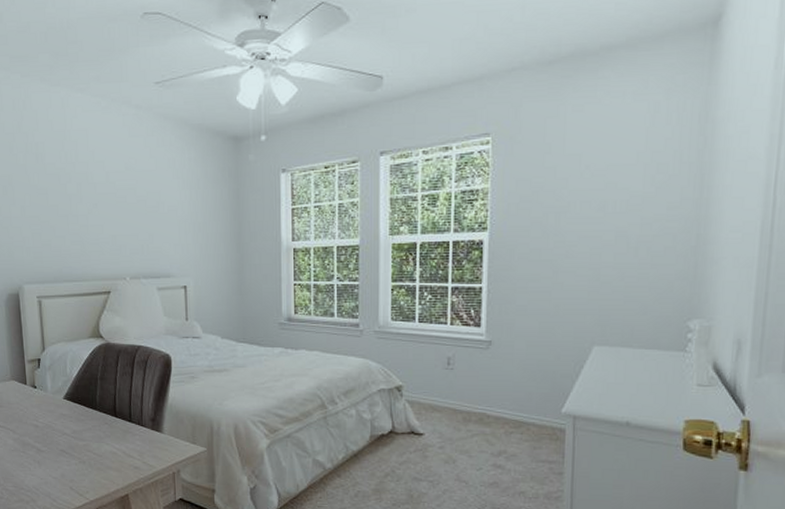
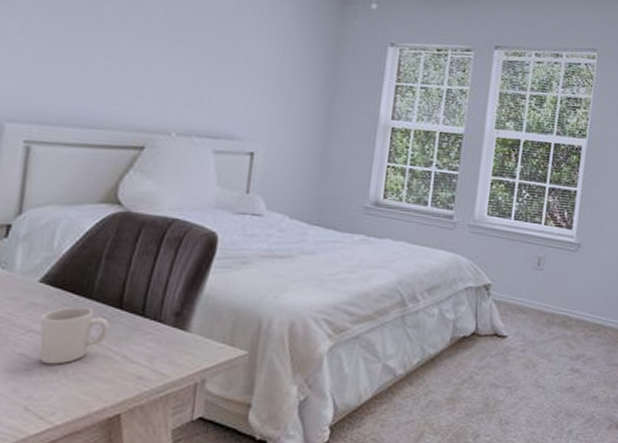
mug: none [68,415,112,458] -> present [39,306,111,365]

